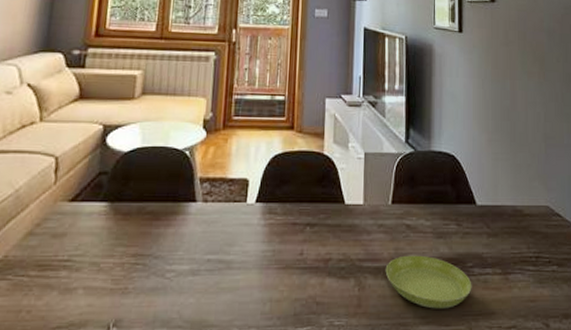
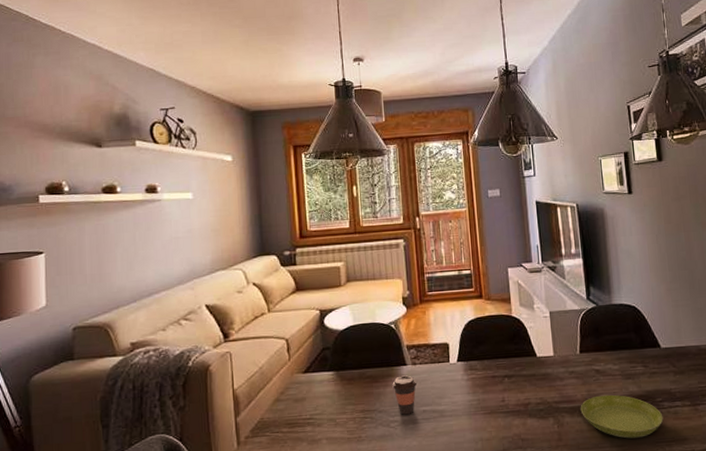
coffee cup: none [175,214,206,264] -> present [392,375,418,415]

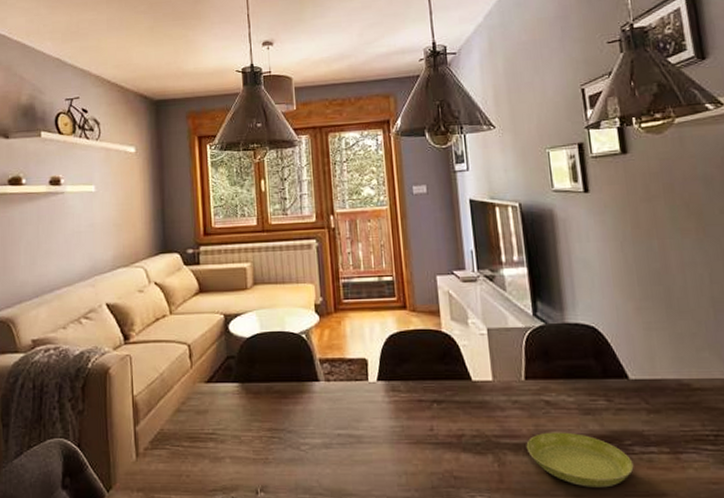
coffee cup: present [392,375,418,415] -> none [303,393,332,437]

